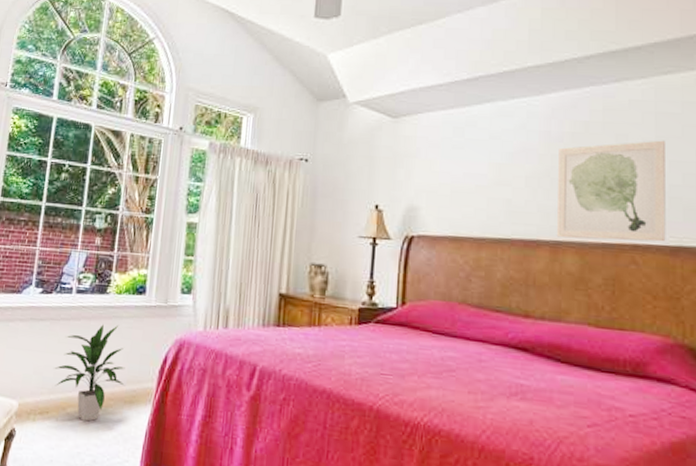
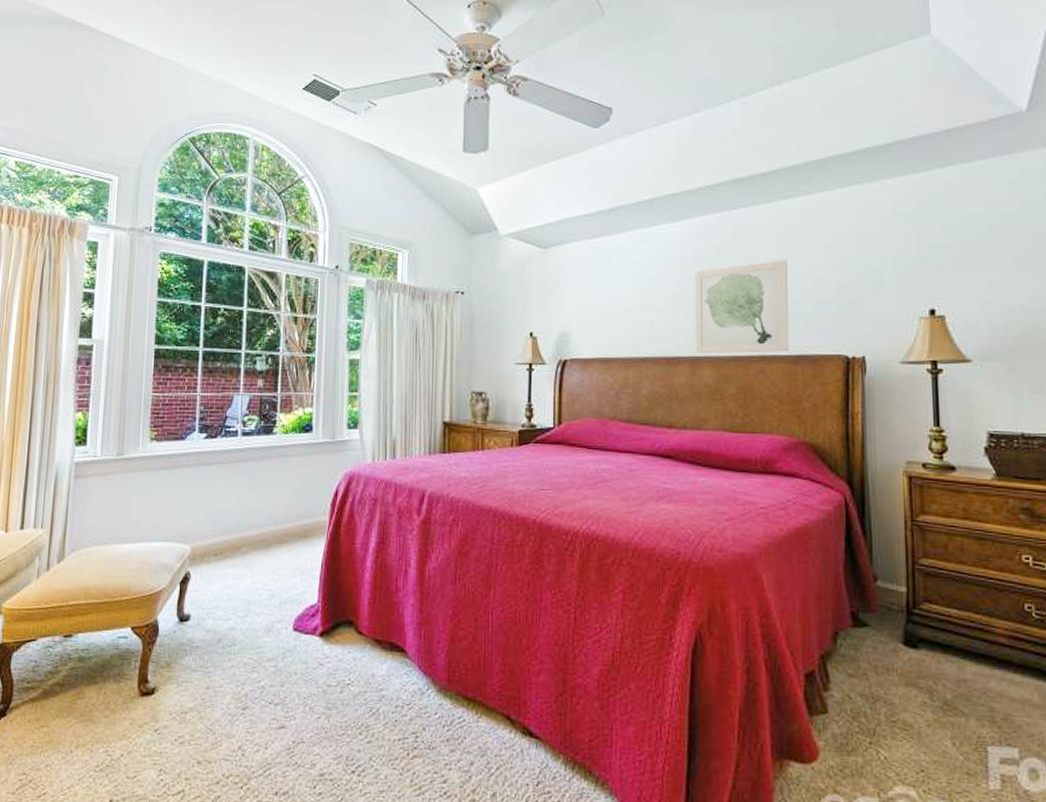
indoor plant: present [54,324,125,422] -> none [225,463,297,558]

